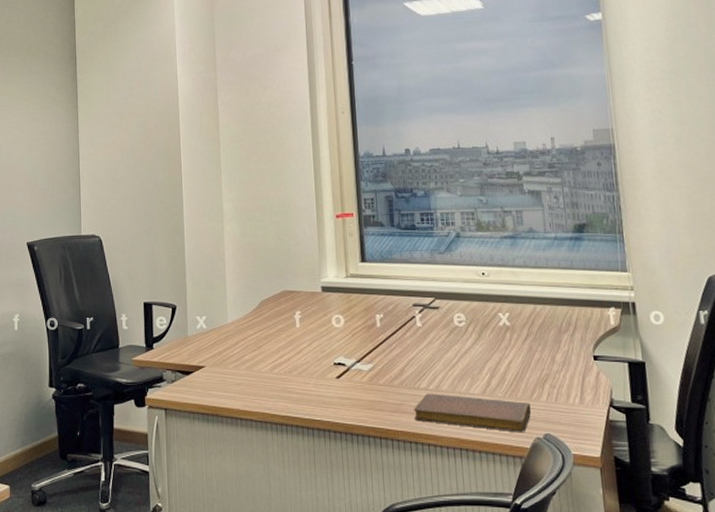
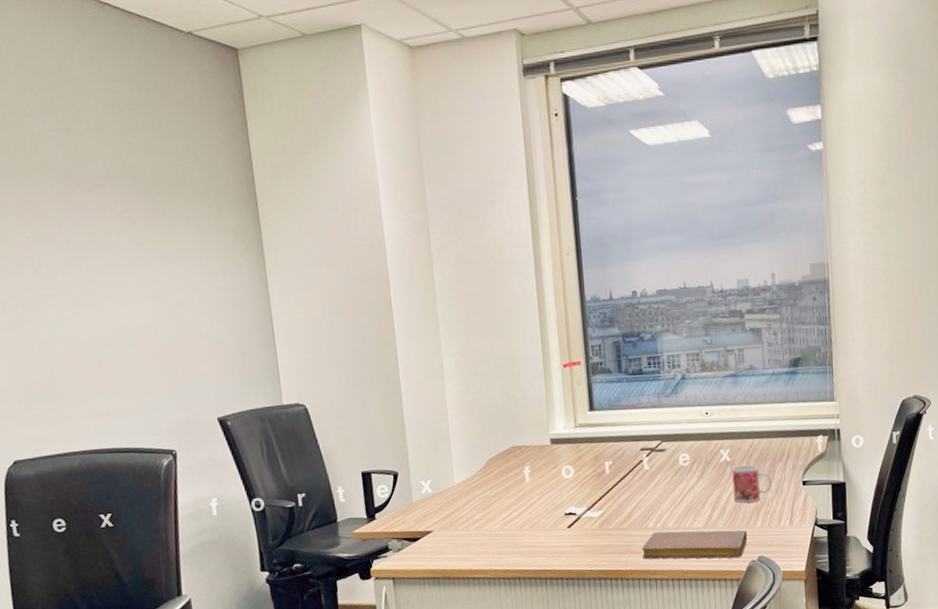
mug: none [511,331,558,373] -> present [732,464,772,503]

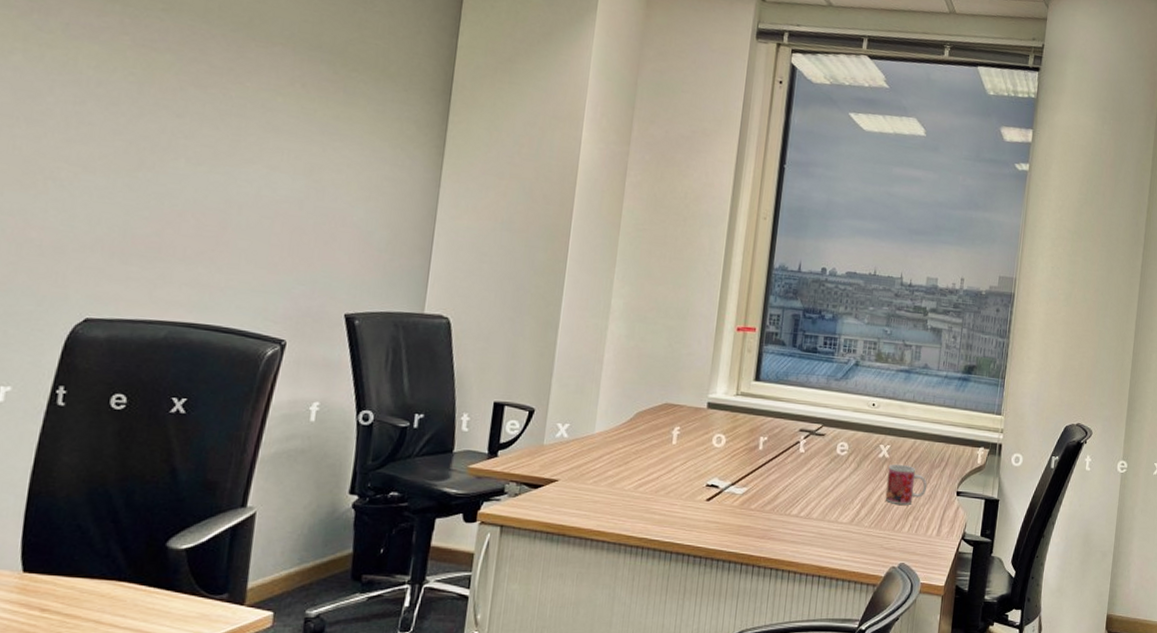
notebook: present [642,530,748,559] -> none [780,520,893,562]

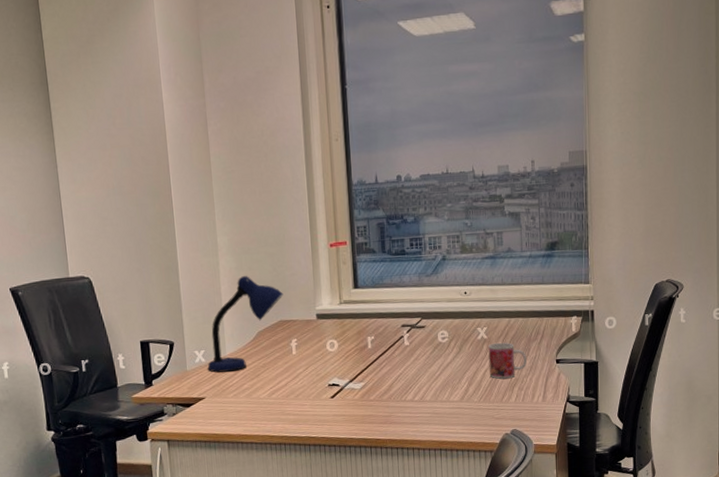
desk lamp: none [568,346,675,454] -> present [207,276,283,373]

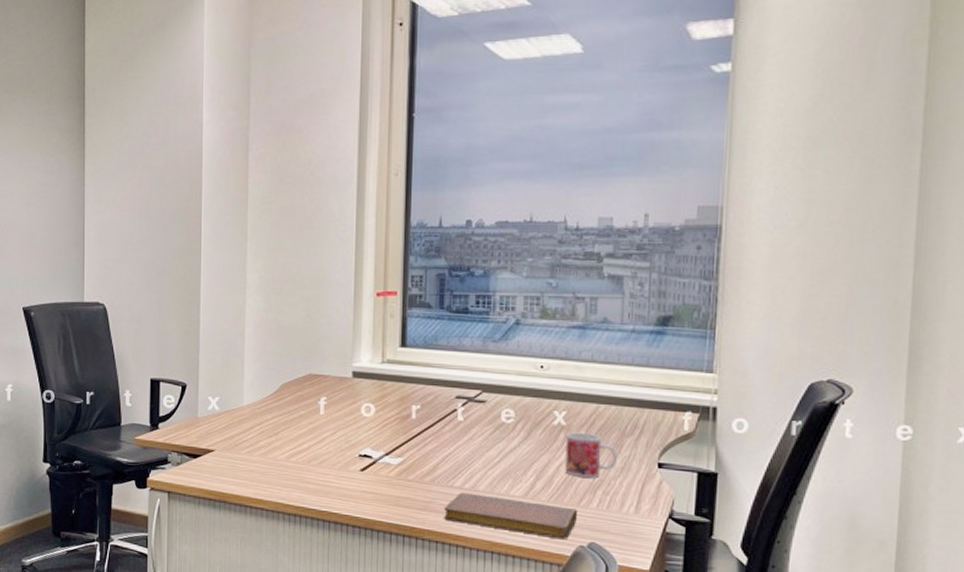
desk lamp: present [207,276,283,373] -> none [221,319,316,425]
notebook: none [401,403,502,431] -> present [444,492,578,540]

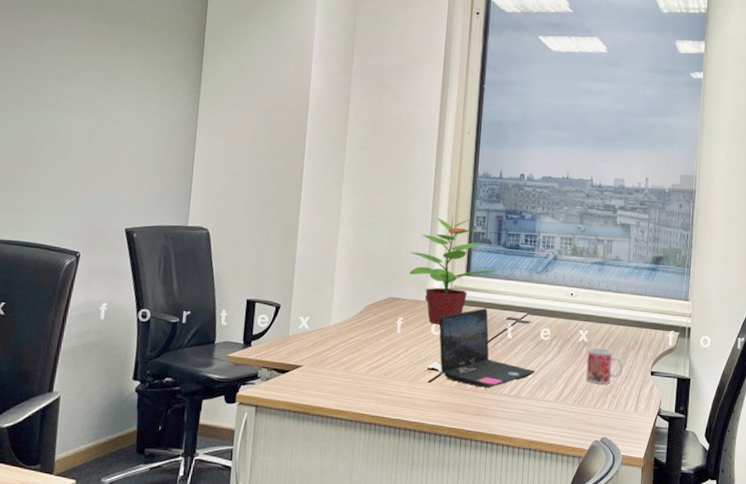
potted plant: none [330,272,438,405] -> present [408,212,495,325]
laptop: none [370,385,496,479] -> present [439,308,536,388]
notebook: present [444,492,578,540] -> none [494,399,595,436]

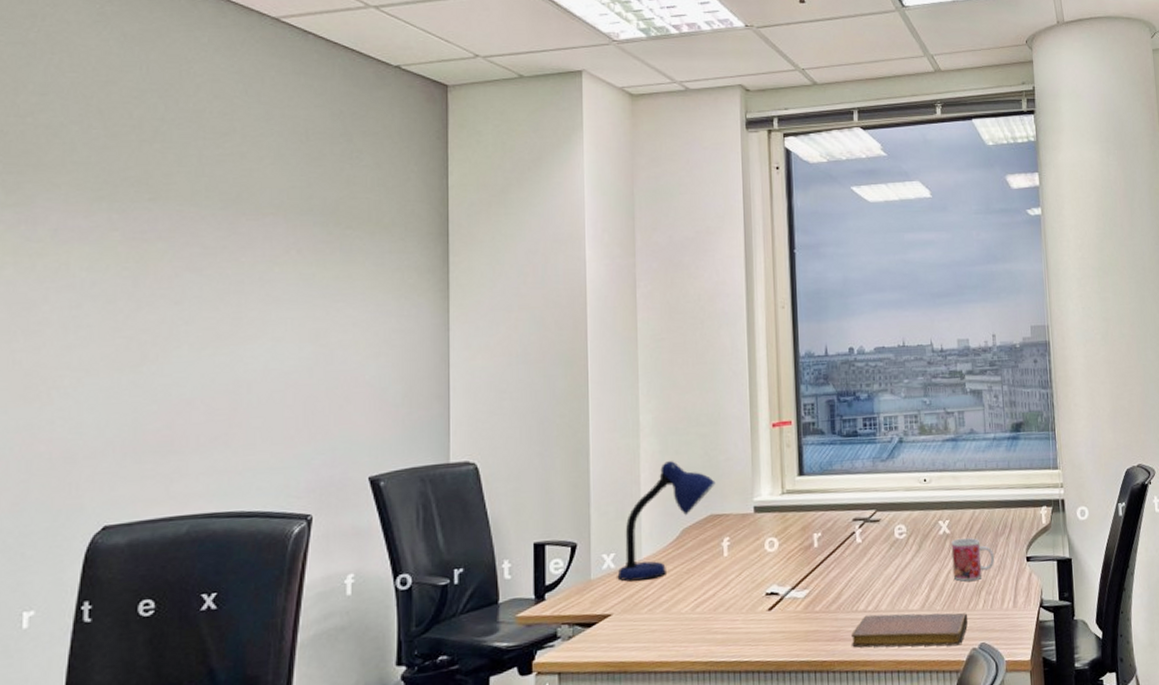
desk lamp: none [309,249,397,343] -> present [617,461,716,582]
potted plant: present [408,212,495,325] -> none [730,403,833,540]
laptop: present [439,308,536,388] -> none [772,511,894,607]
notebook: none [494,399,595,436] -> present [851,612,969,648]

